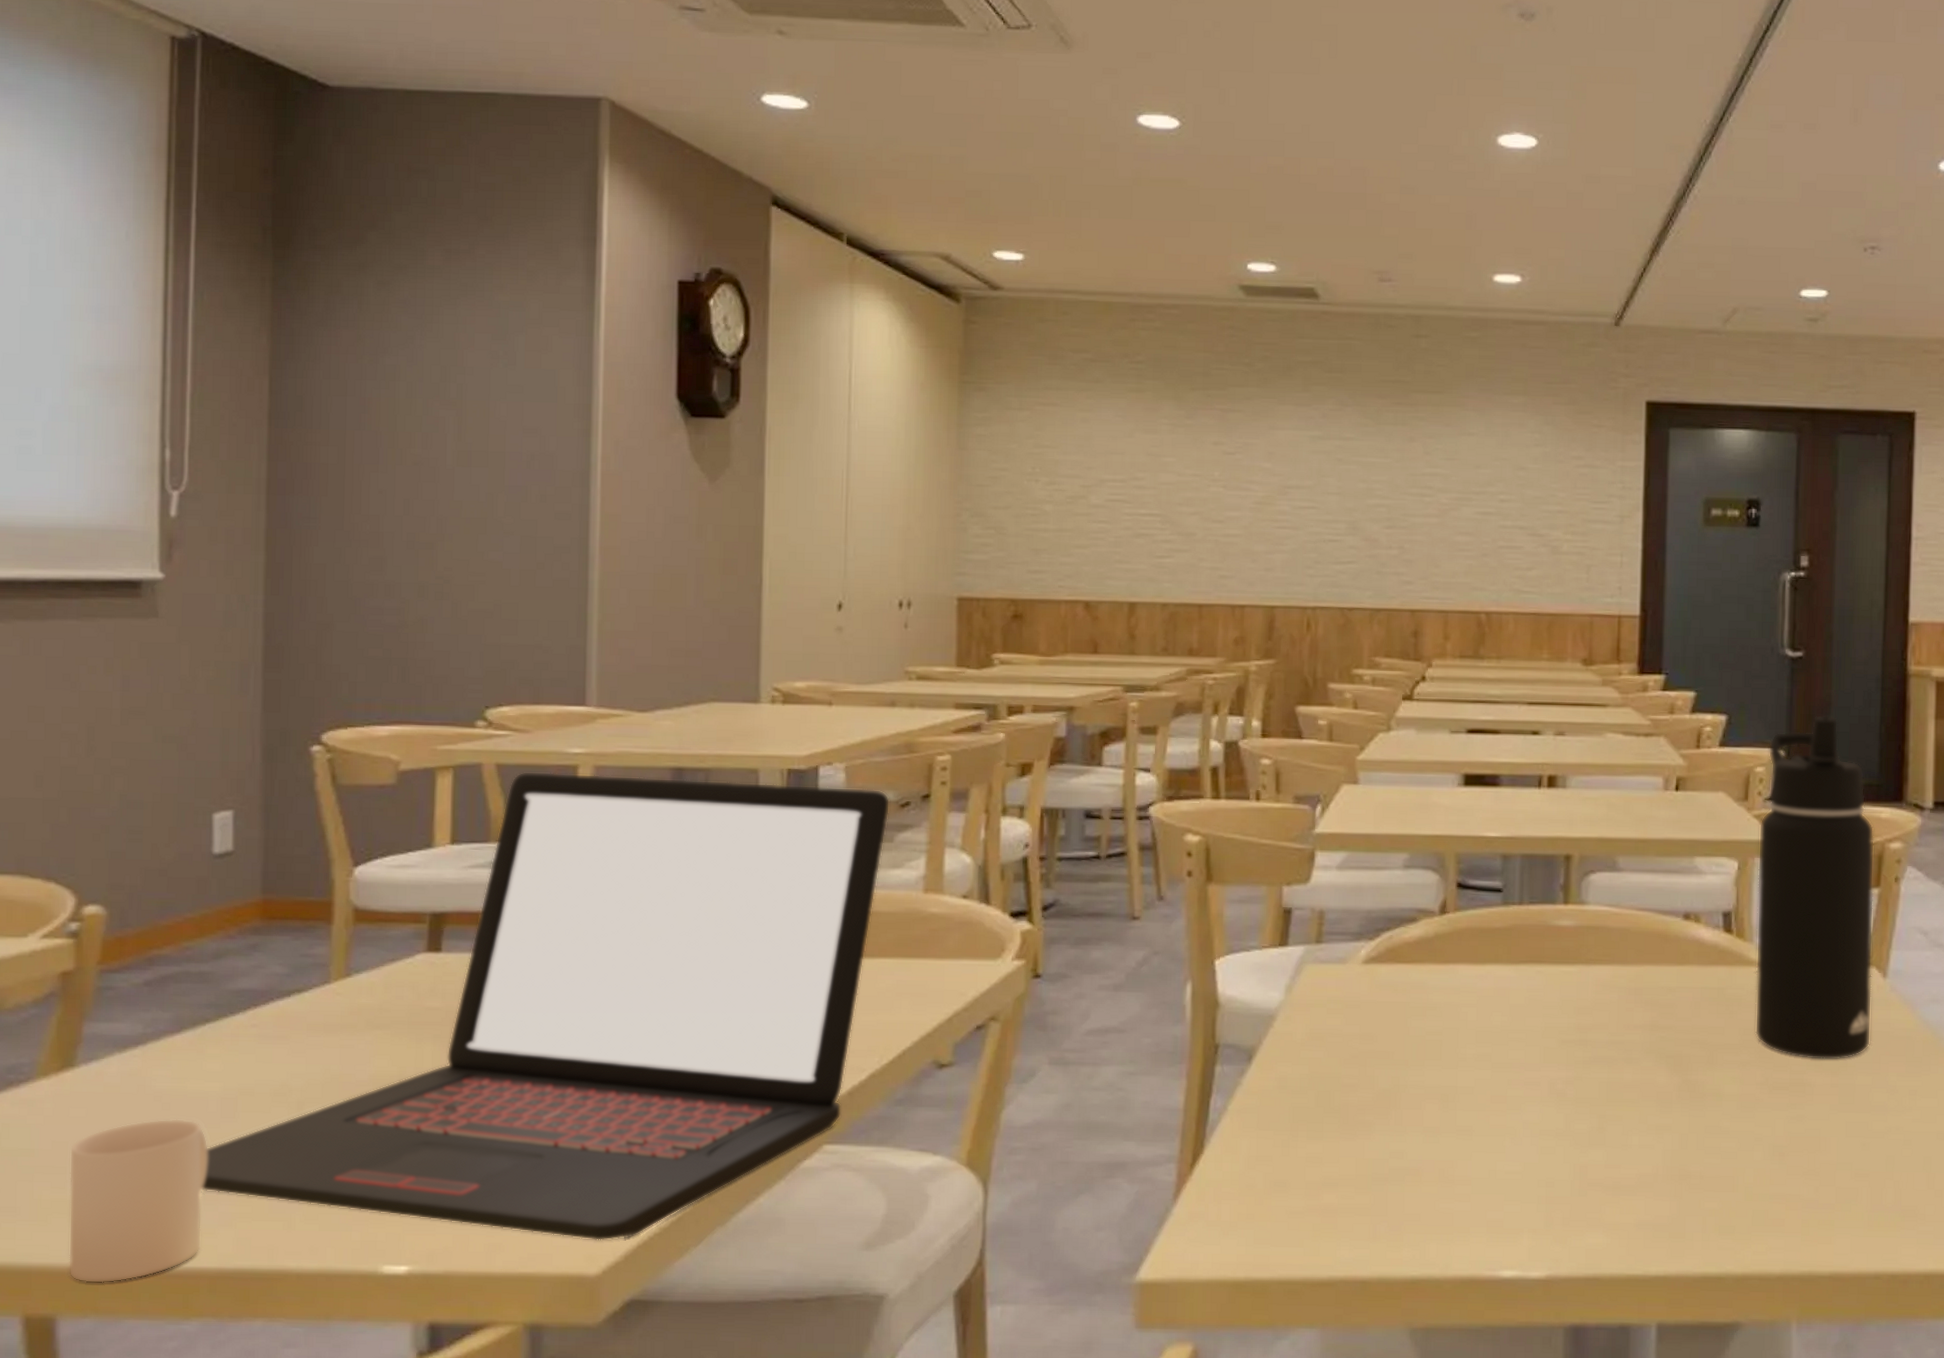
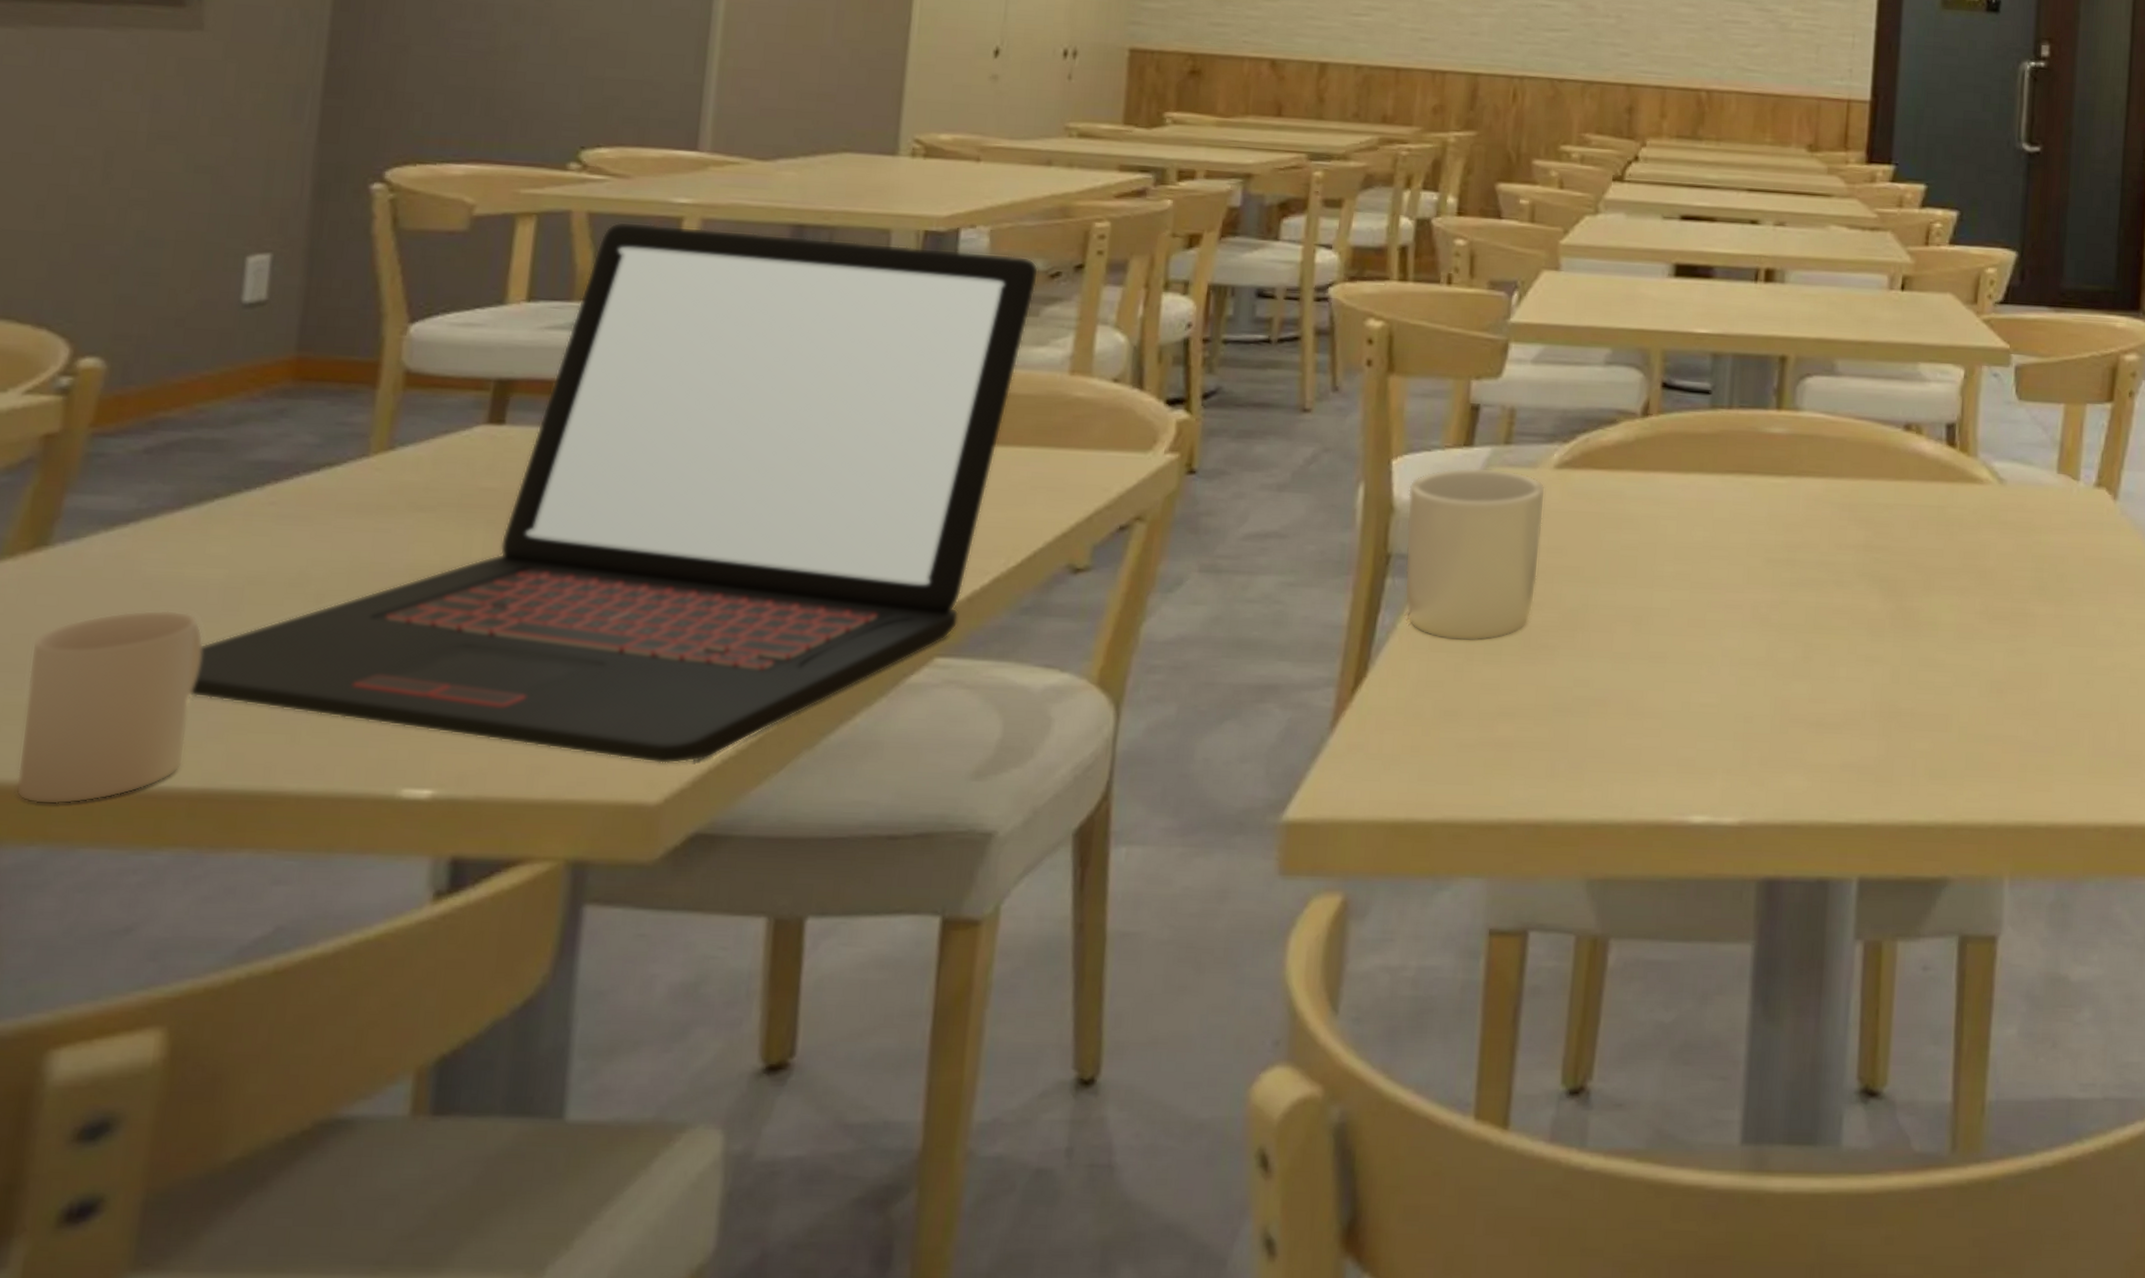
mug: none [1231,964,1355,1120] -> present [1404,467,1546,641]
water bottle: present [1754,714,1875,1059] -> none [1975,214,2109,587]

